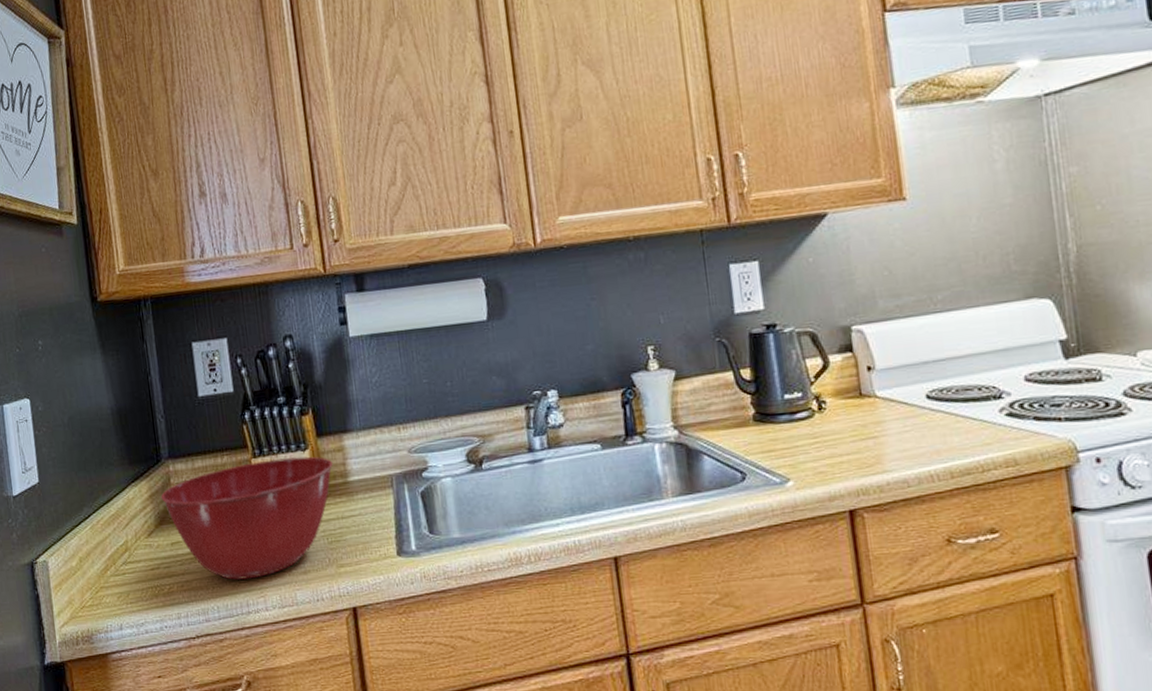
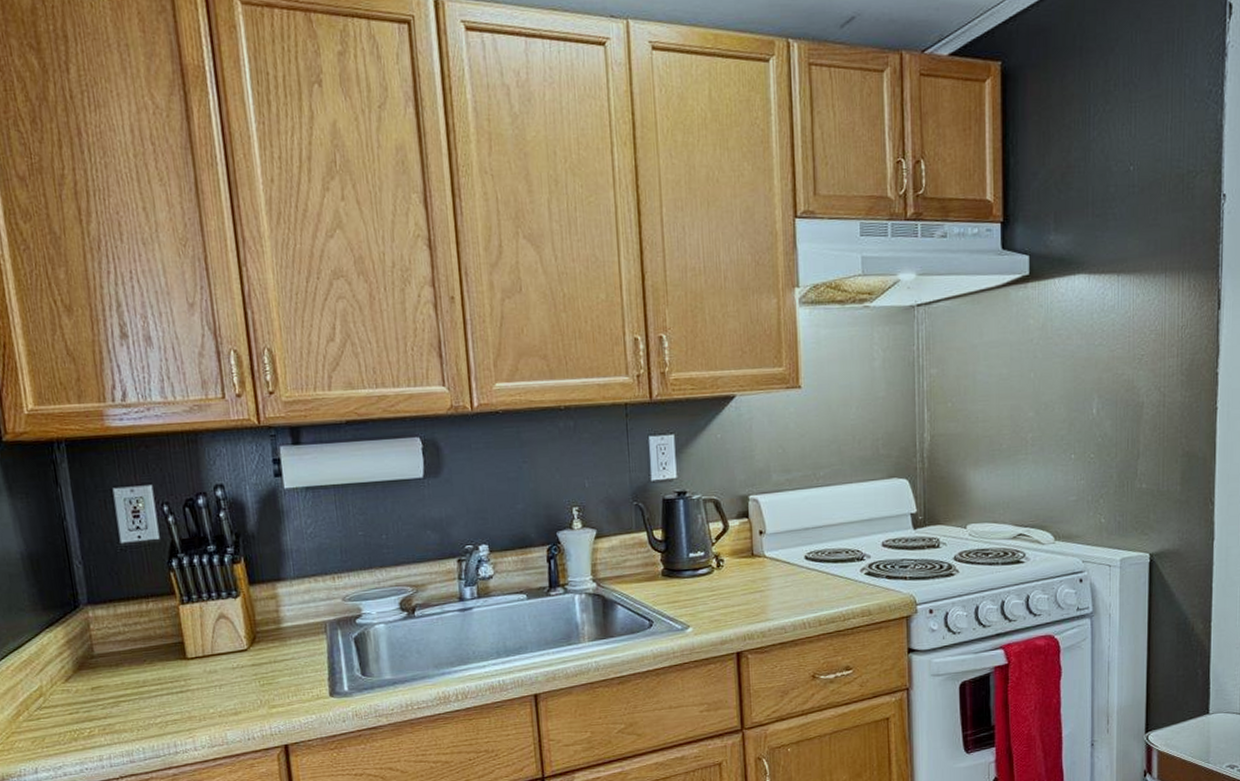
mixing bowl: present [161,456,333,580] -> none [79,603,265,722]

